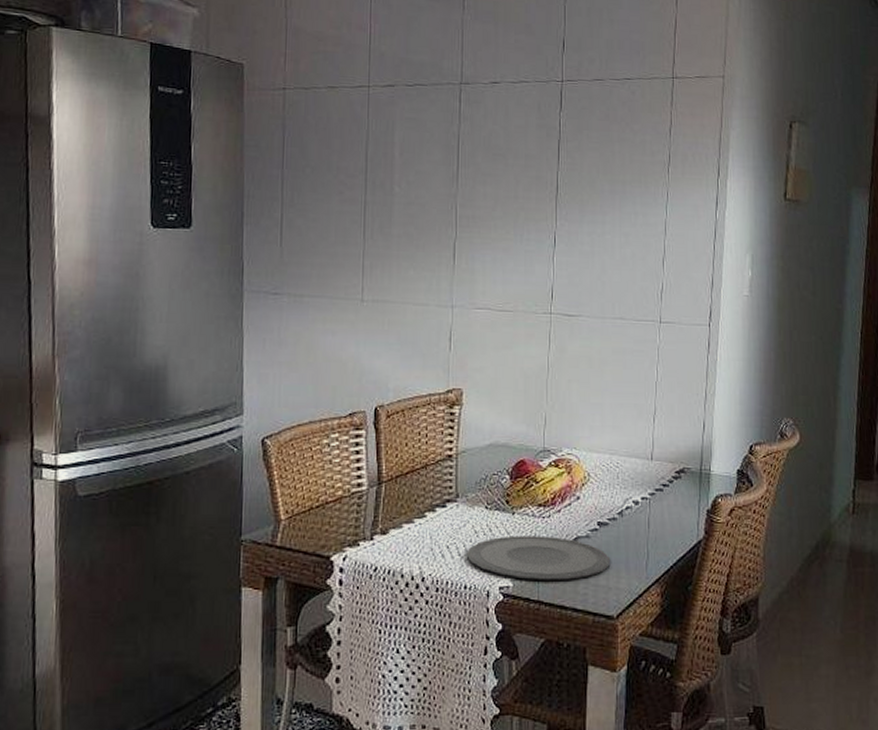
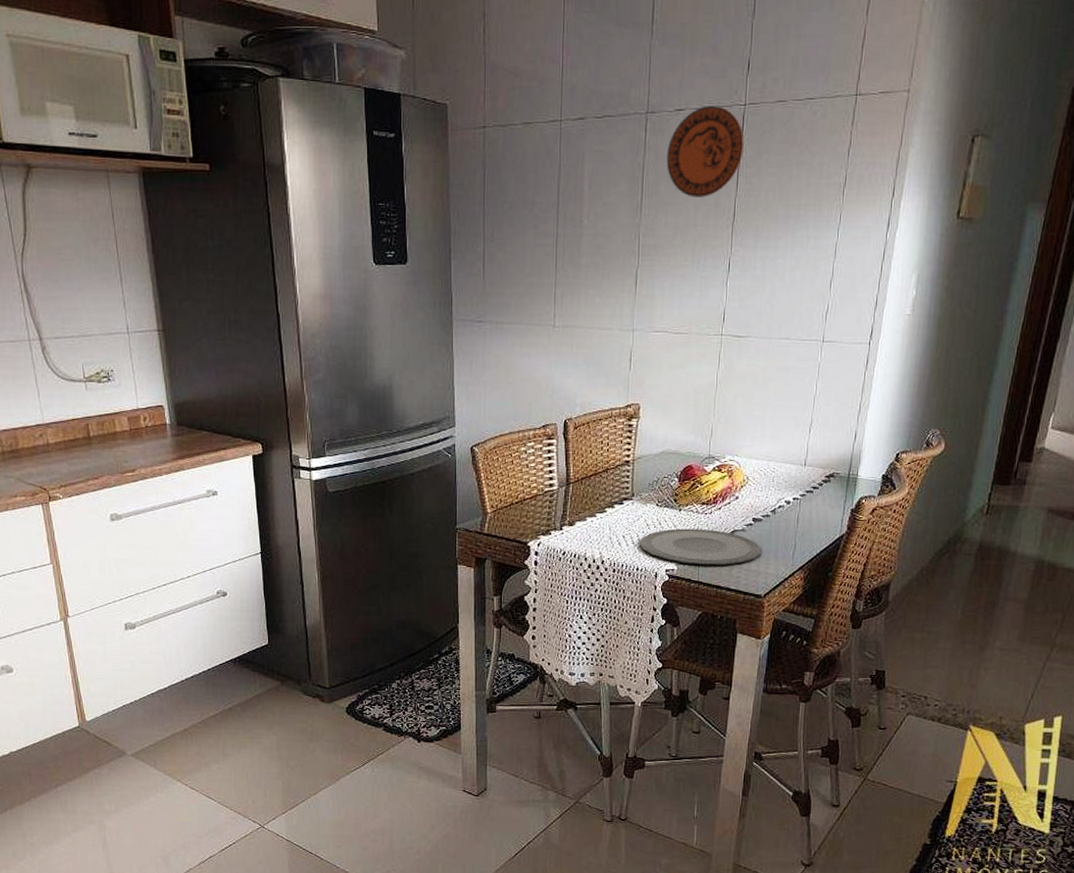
decorative plate: none [483,80,563,170] -> present [666,106,744,198]

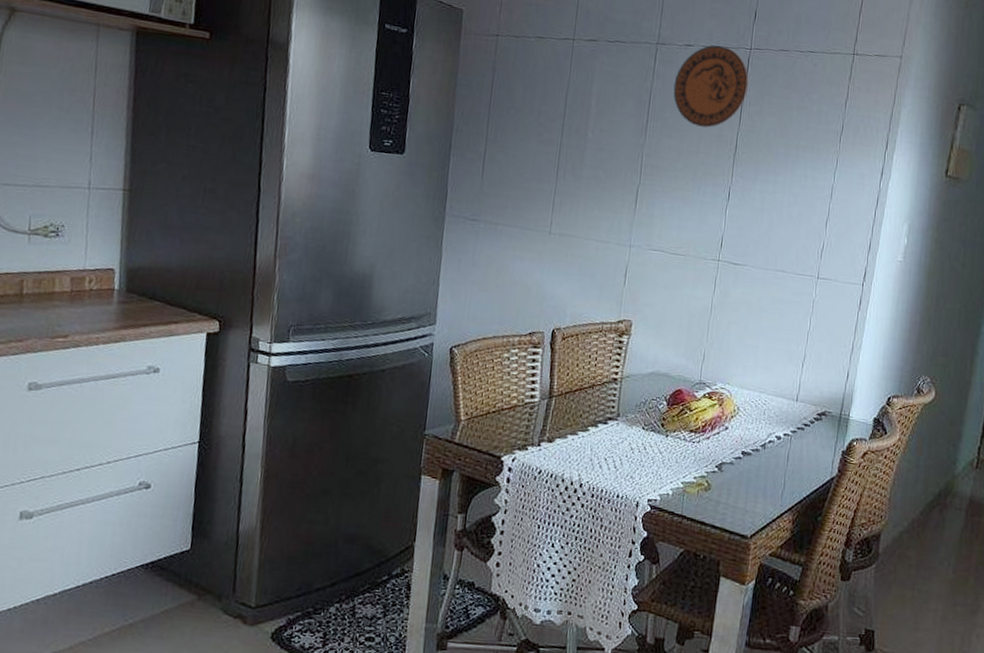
plate: present [639,528,762,566] -> none [621,455,750,501]

